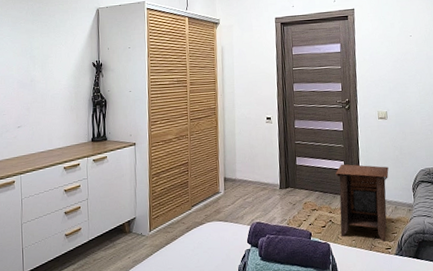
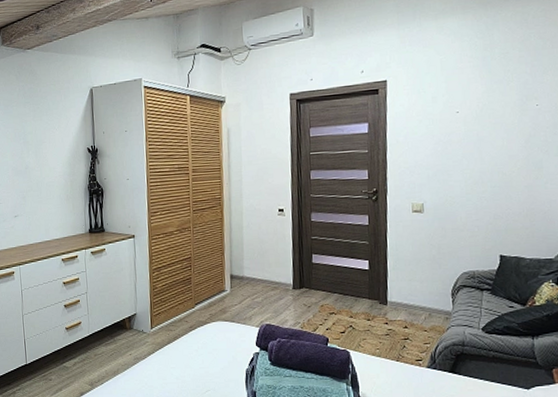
nightstand: present [335,164,389,242] -> none [358,263,423,352]

